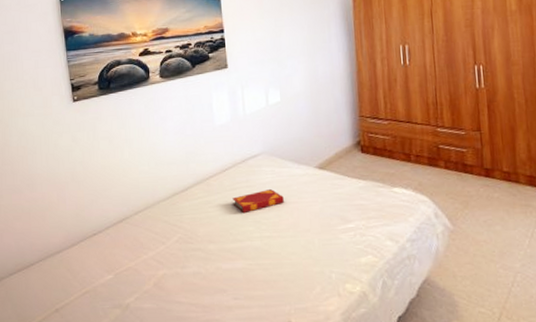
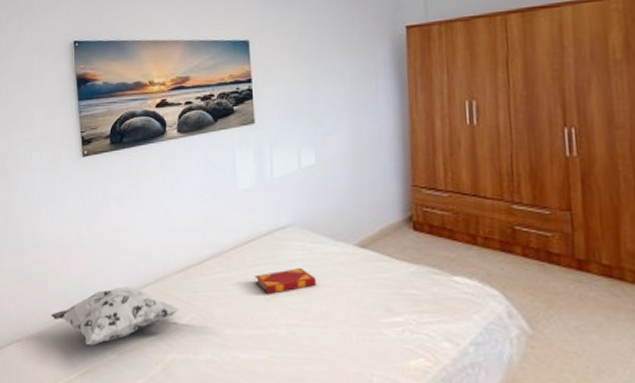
decorative pillow: none [49,215,167,269] -> present [50,286,179,346]

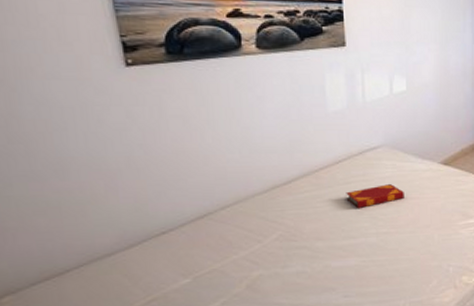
decorative pillow: present [50,286,179,346] -> none [94,210,265,274]

